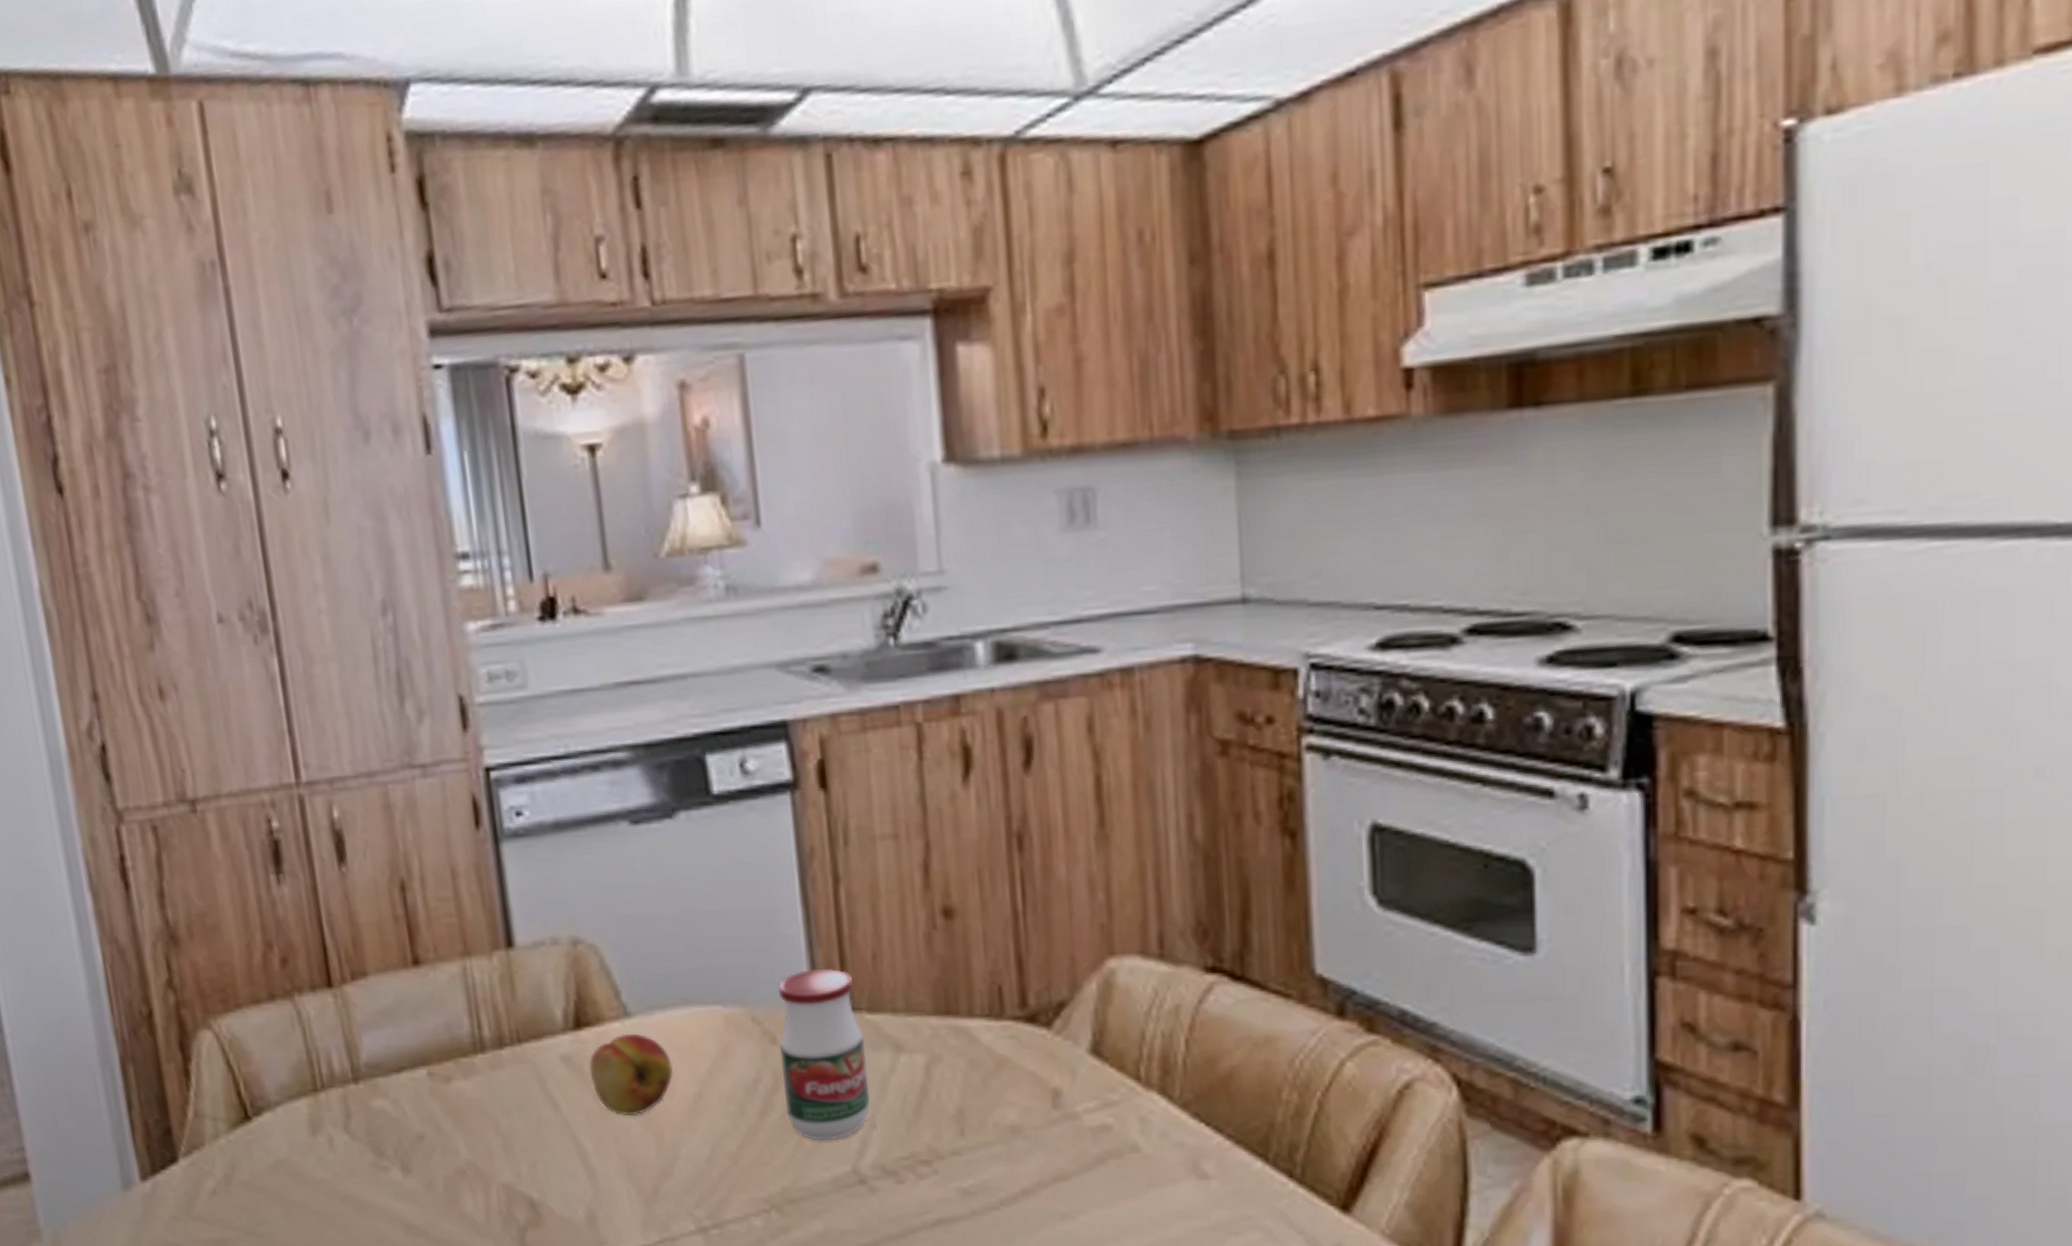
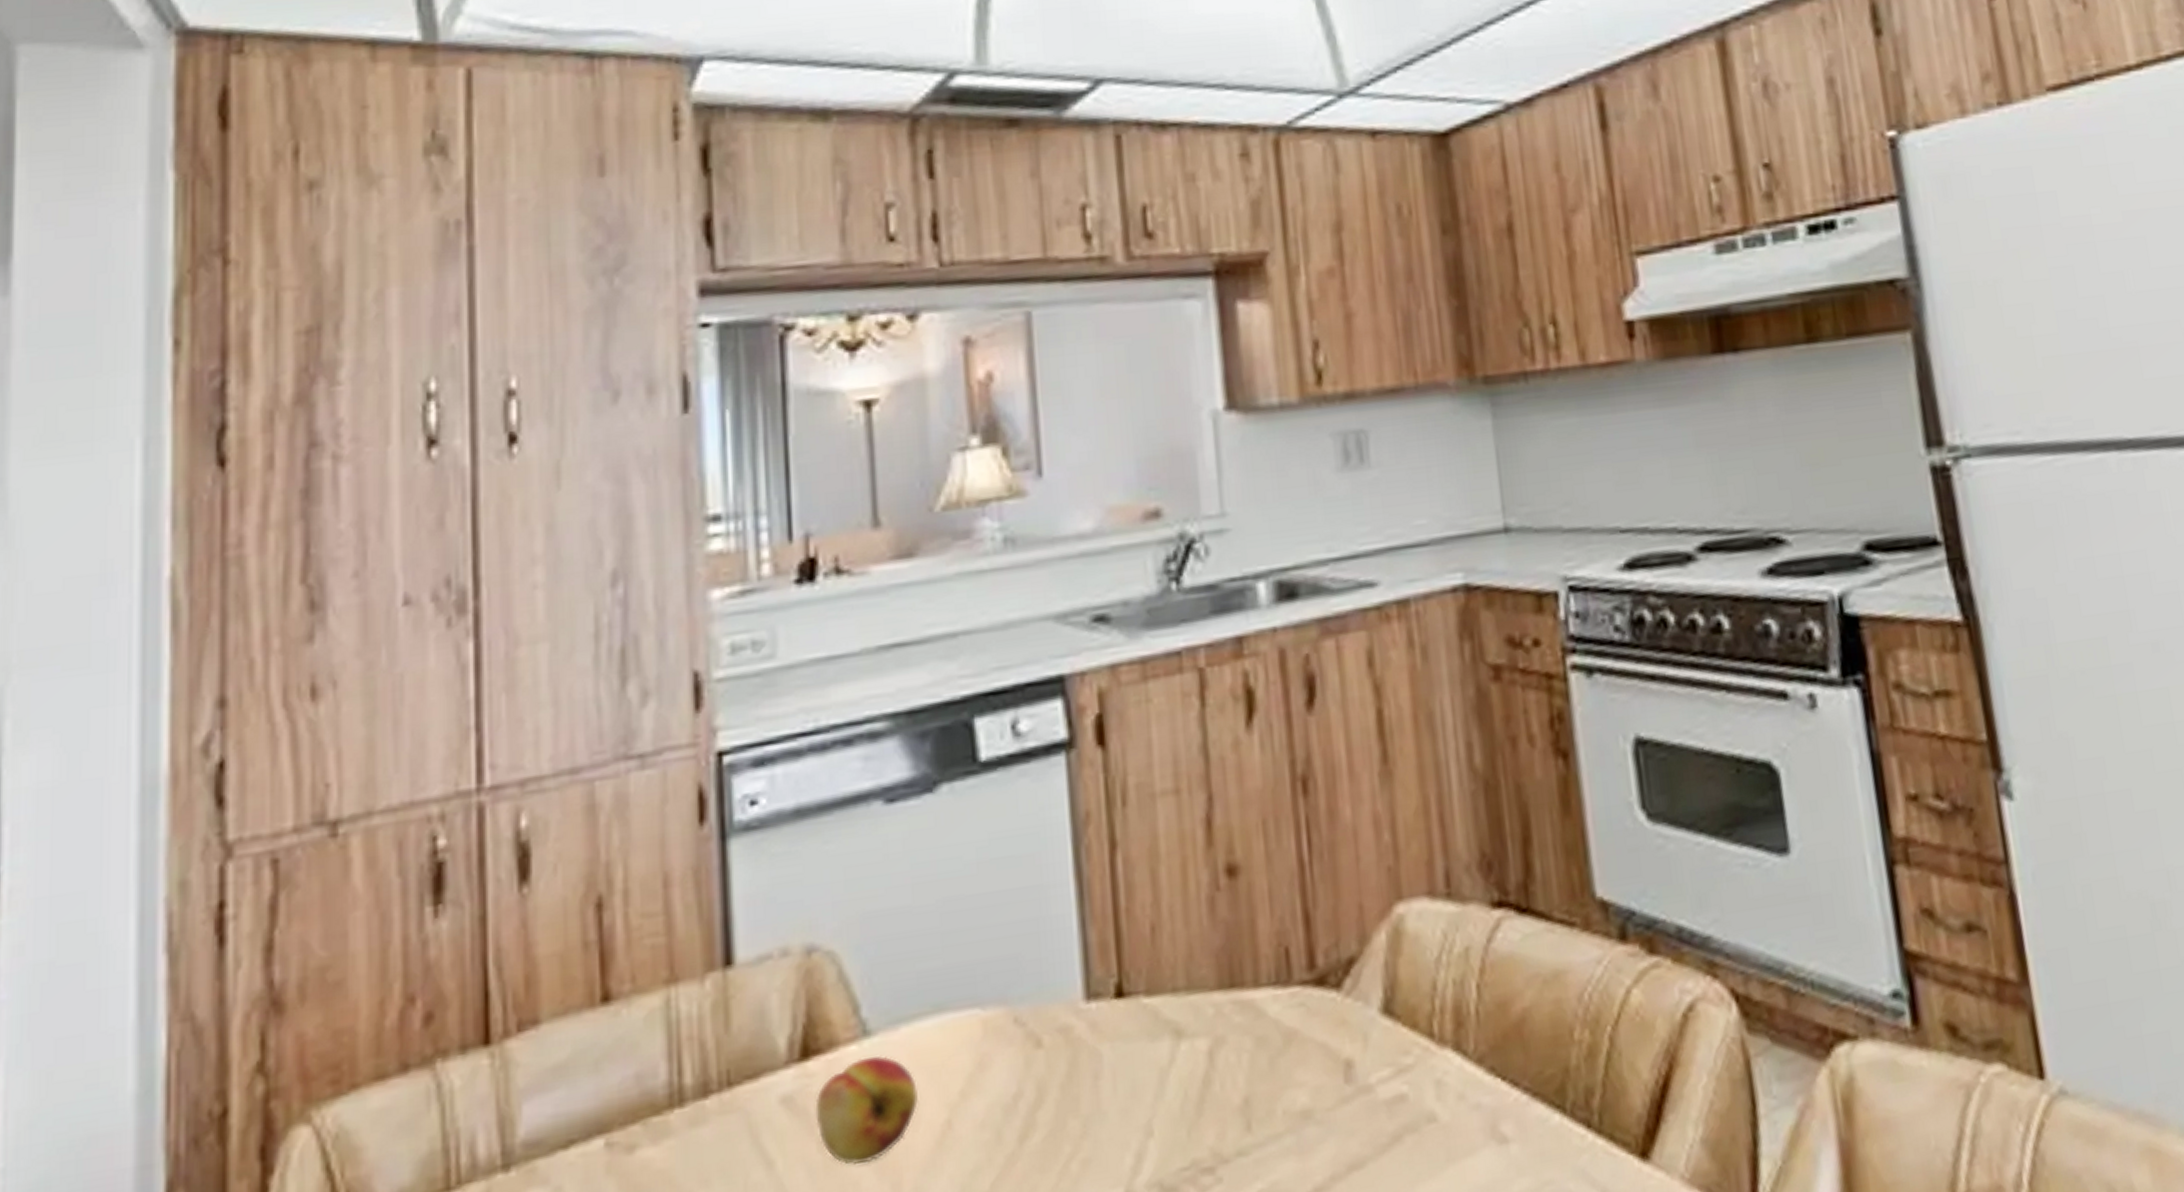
jar: present [778,968,870,1141] -> none [1045,948,1146,1163]

